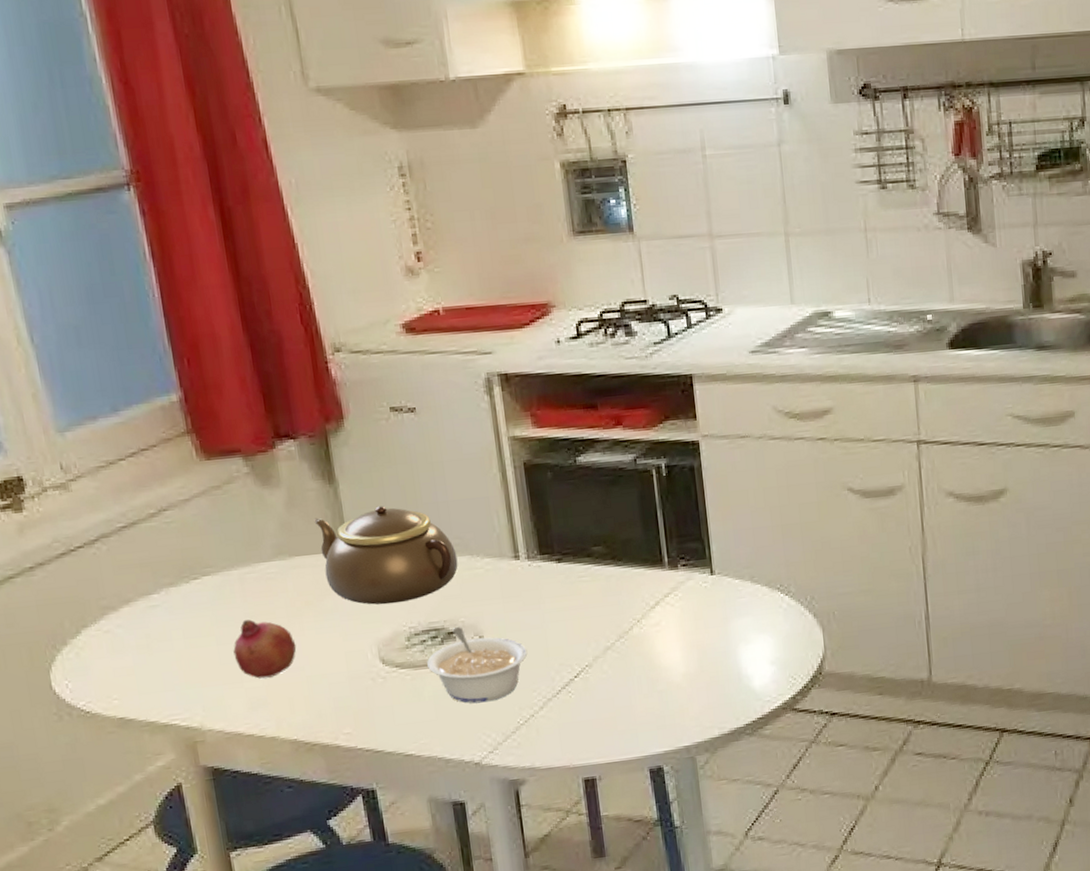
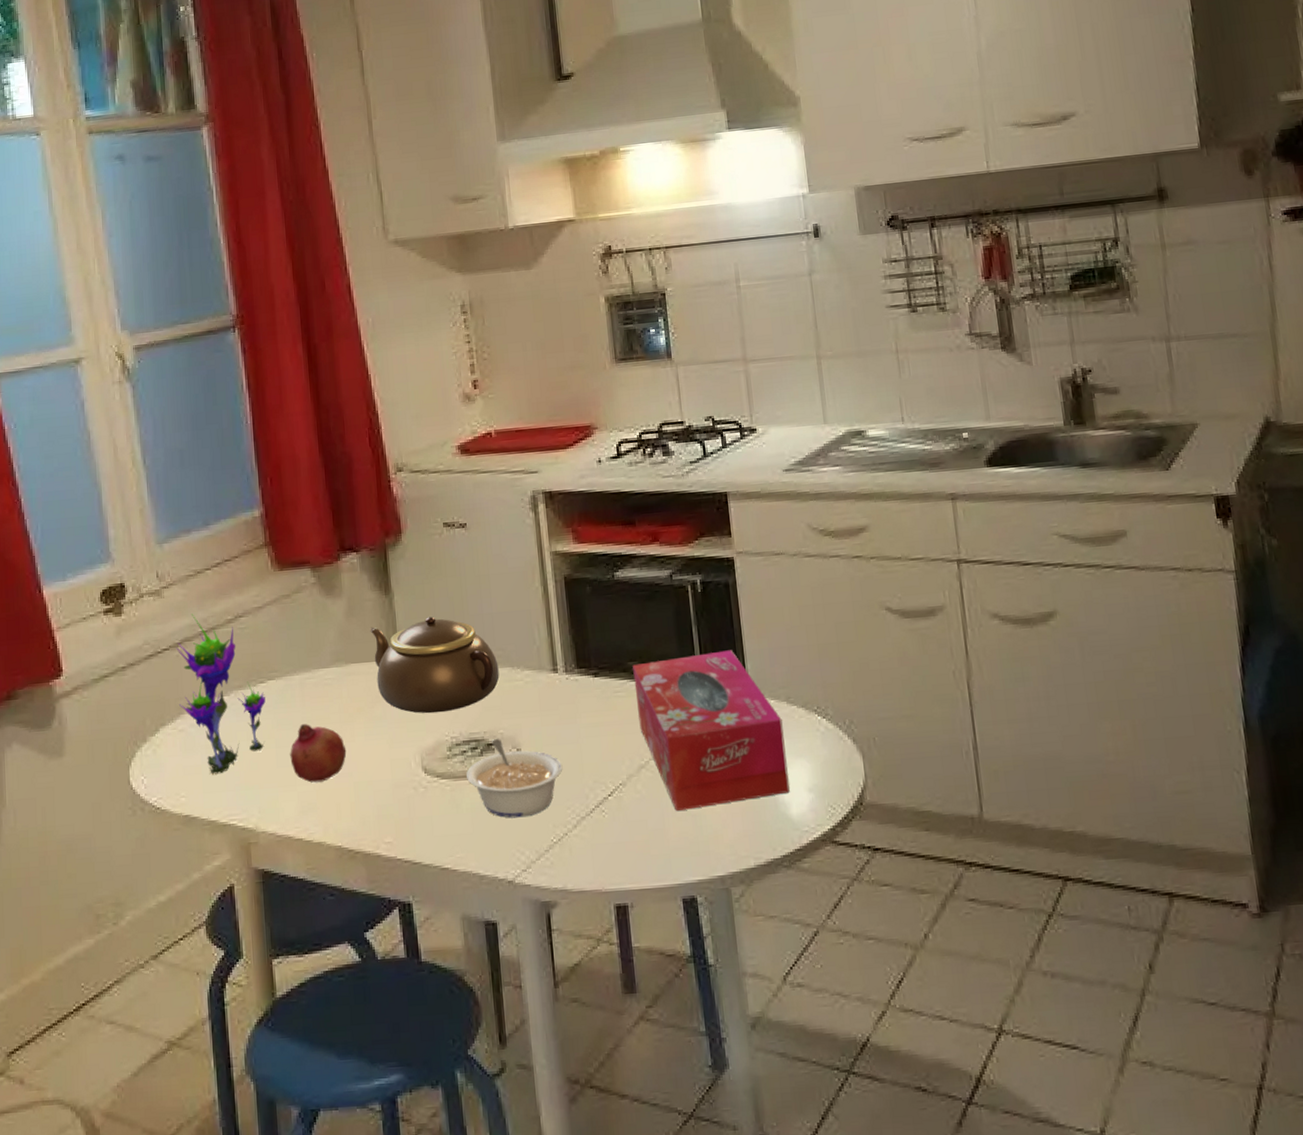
flower: none [92,508,204,675] -> present [176,614,265,775]
tissue box: none [597,532,753,688] -> present [632,650,790,811]

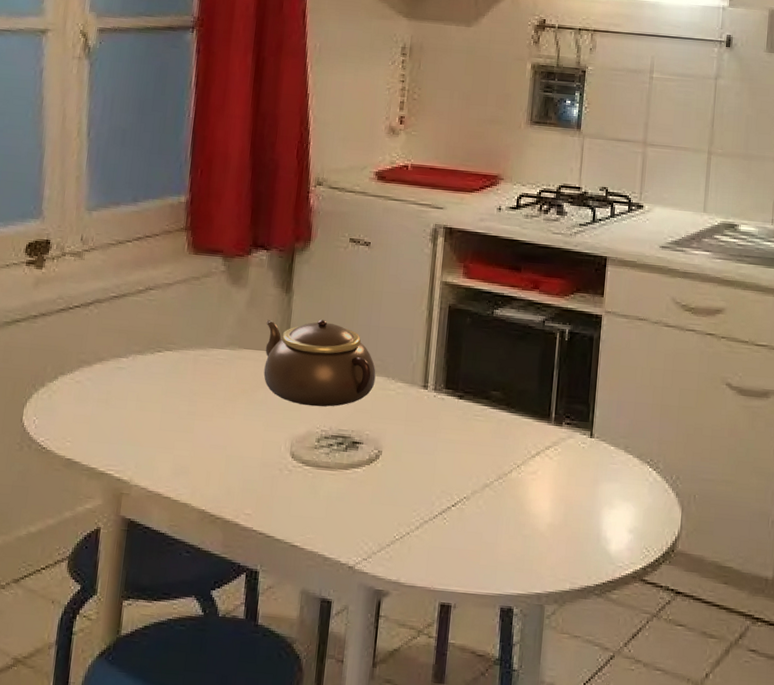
flower: present [176,614,265,775] -> none [80,279,160,427]
fruit: present [290,724,347,783] -> none [172,395,225,450]
legume: present [466,738,563,818] -> none [329,438,417,512]
tissue box: present [632,650,790,811] -> none [491,394,618,531]

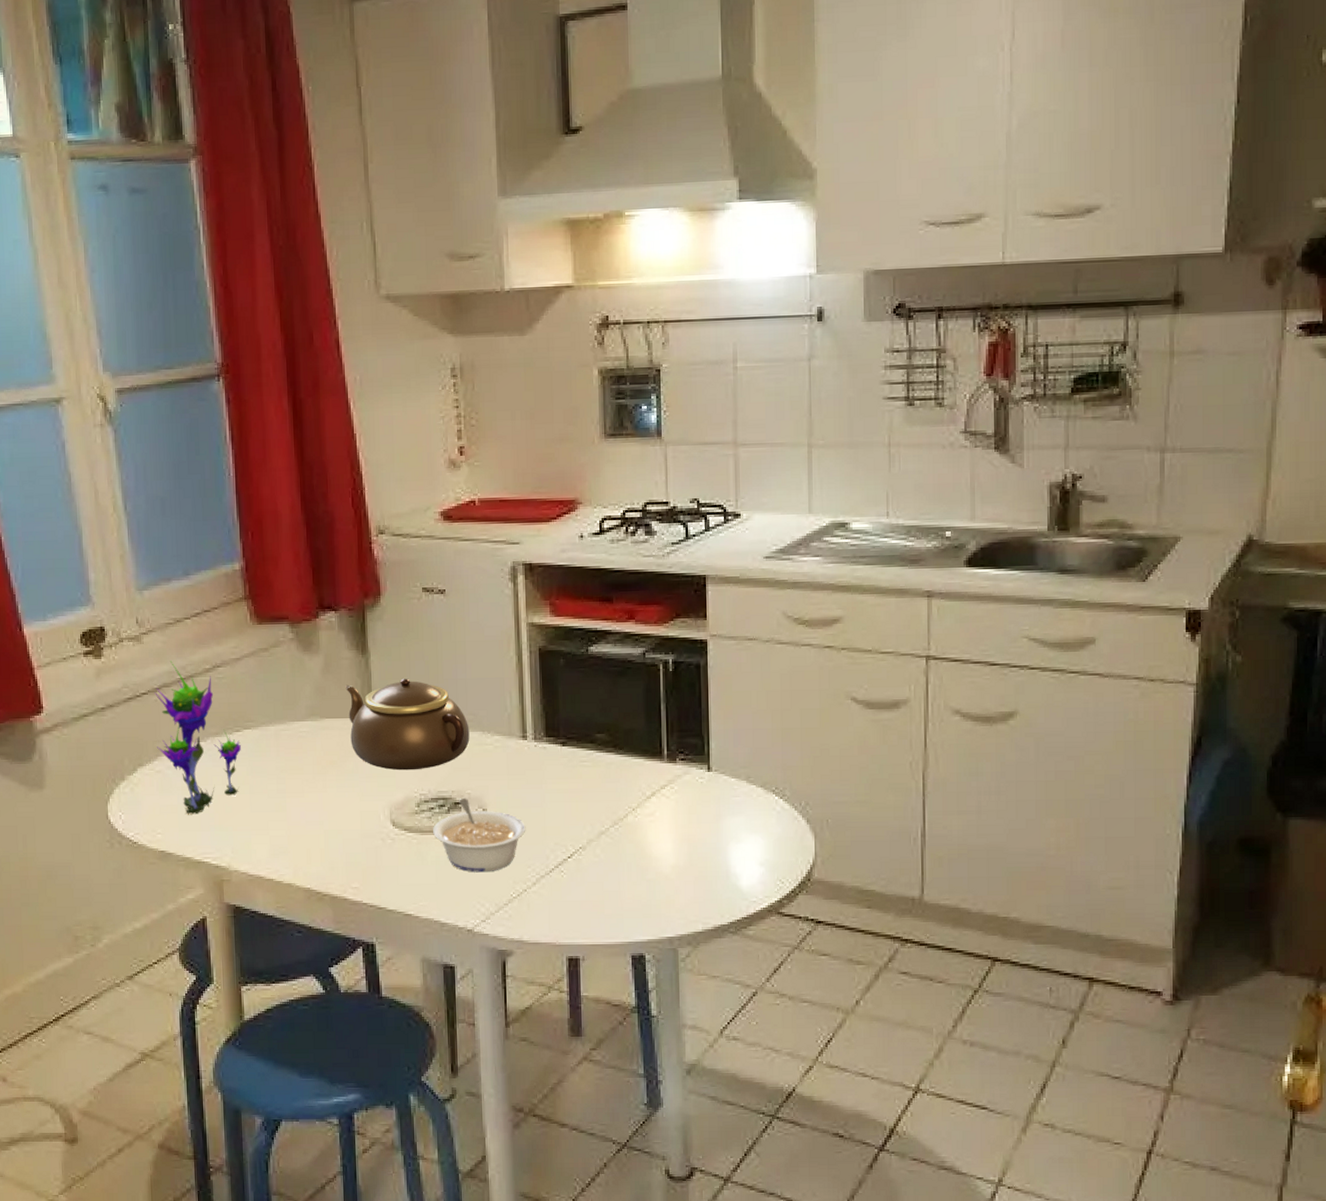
flower: none [80,279,160,427] -> present [155,661,241,815]
legume: none [329,438,417,512] -> present [433,797,526,873]

